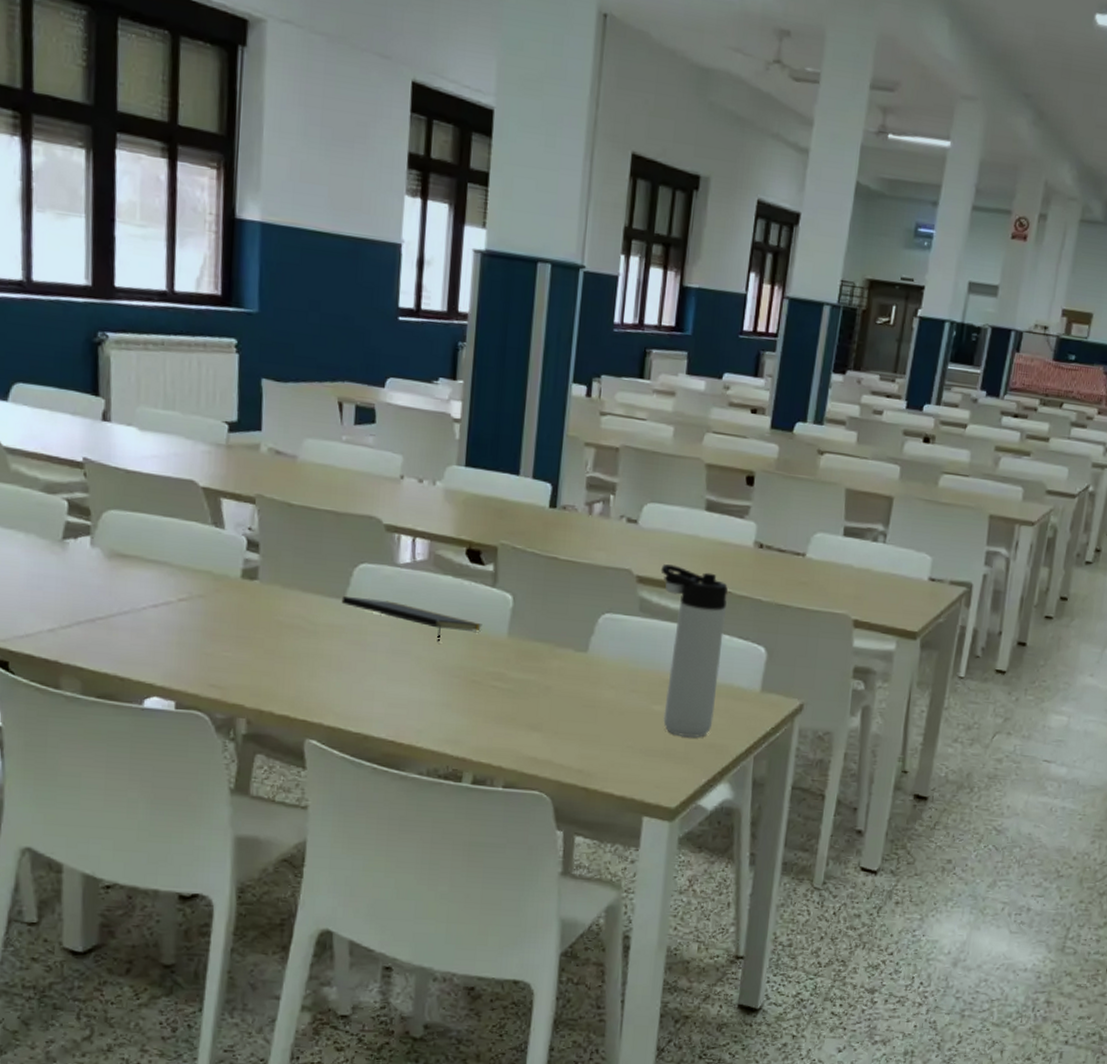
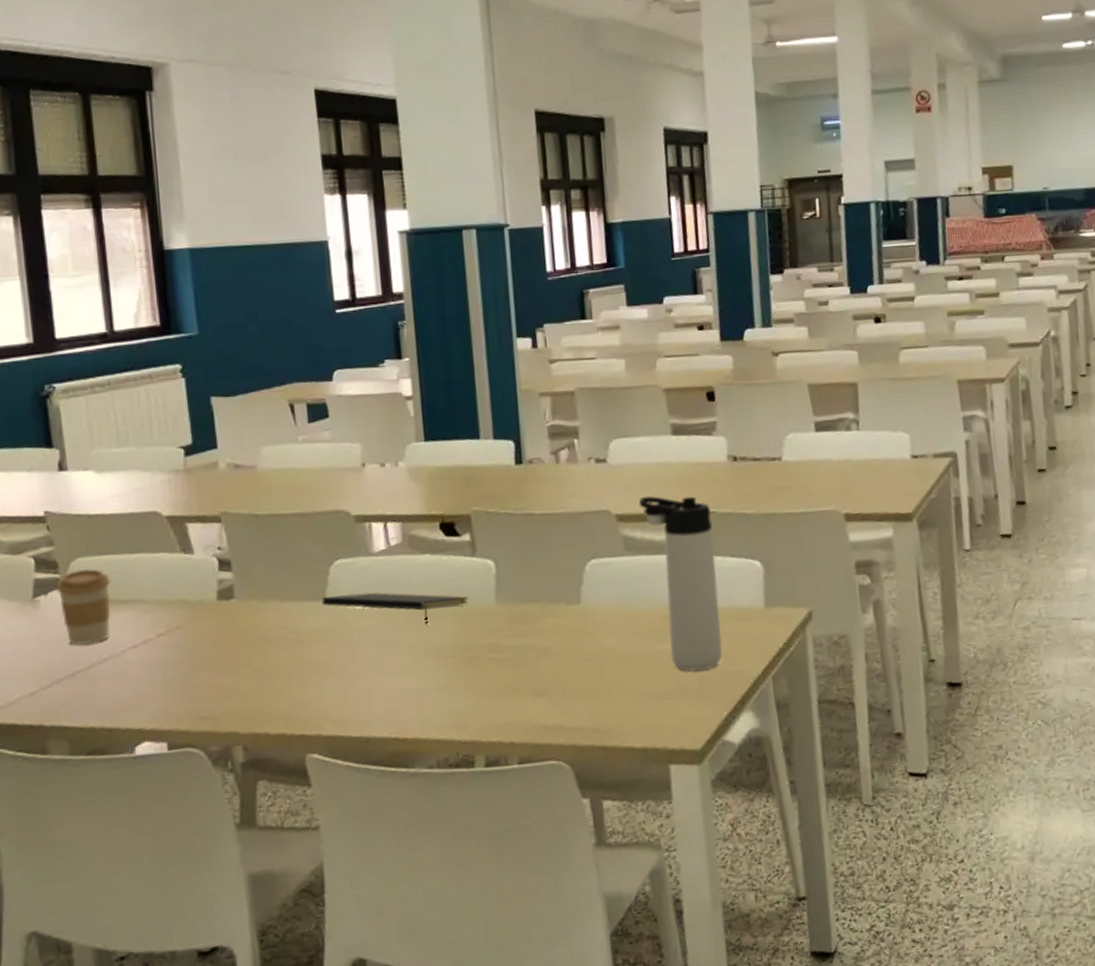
coffee cup: none [86,520,140,595] -> present [56,568,111,645]

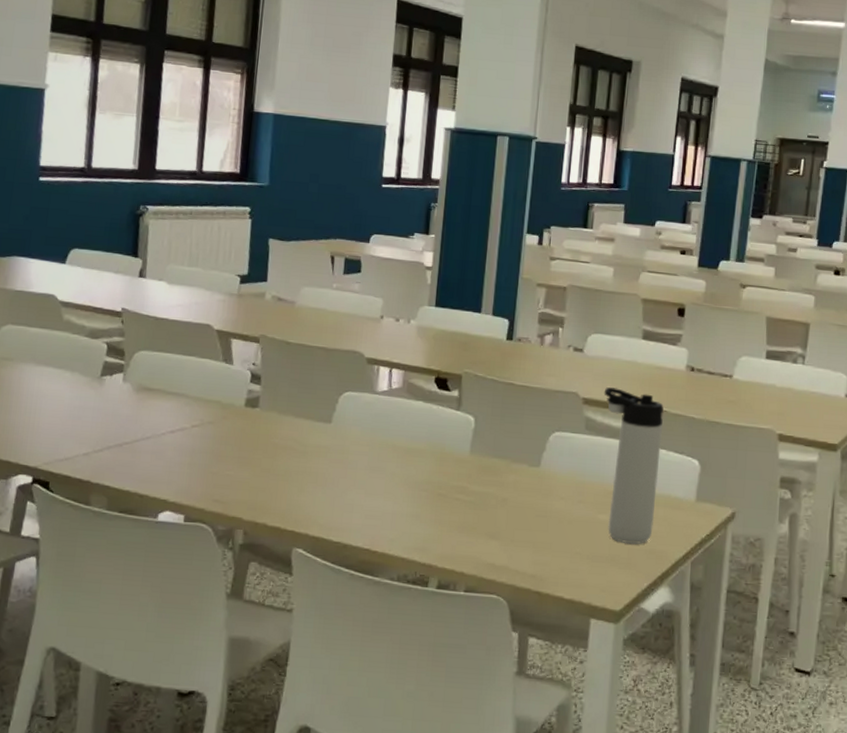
coffee cup: present [56,568,111,645] -> none [120,360,164,423]
notepad: present [321,592,469,626] -> none [328,421,448,461]

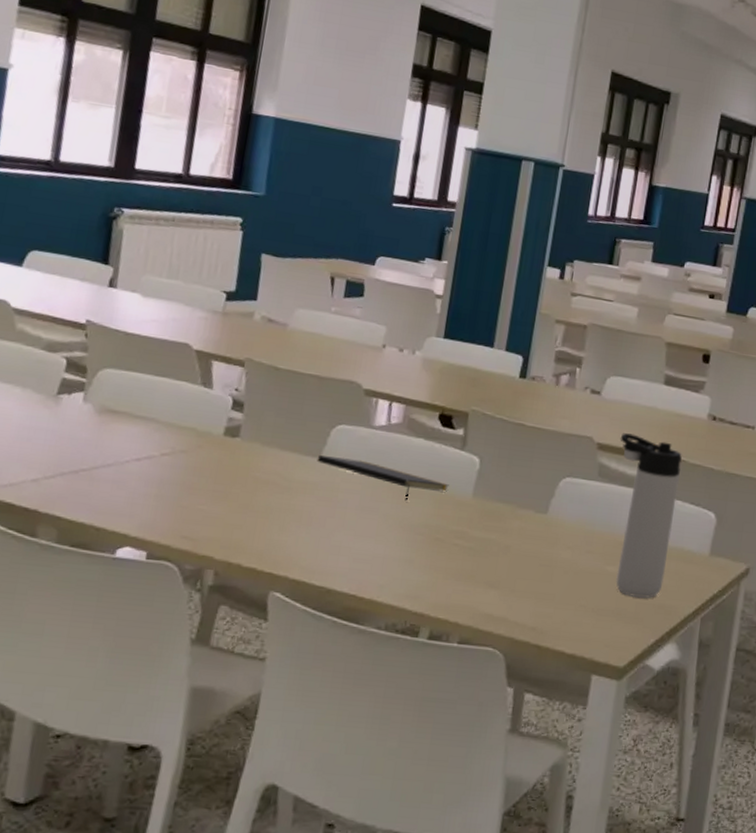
notepad: none [328,421,448,461] -> present [317,455,449,502]

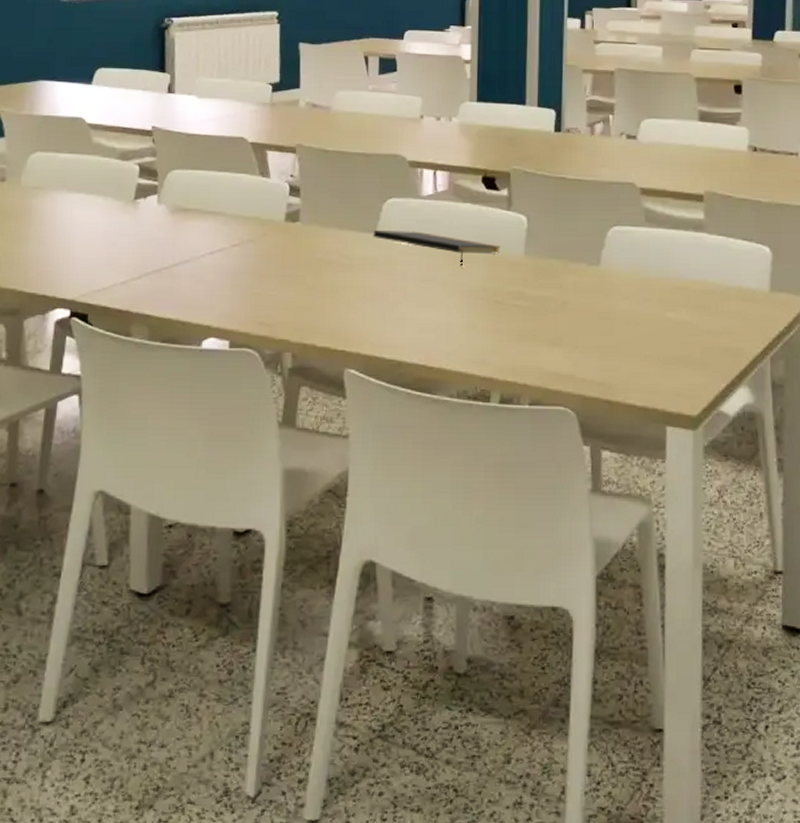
thermos bottle: present [616,433,682,598] -> none [662,175,729,342]

